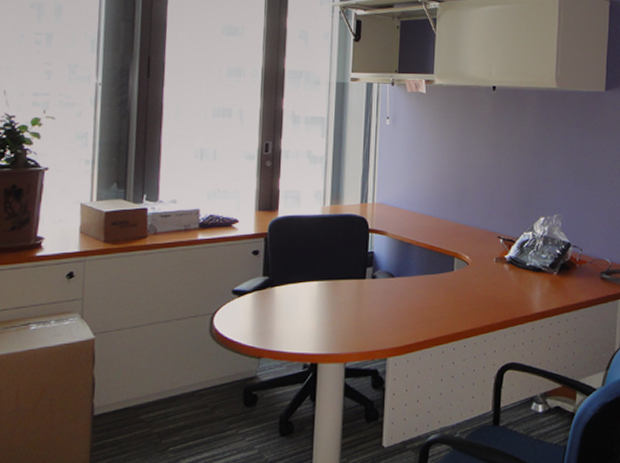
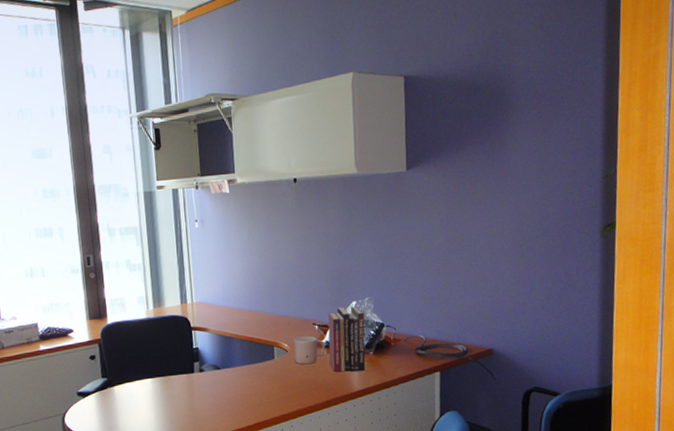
mug: none [475,249,508,280] -> present [293,336,325,365]
books: none [511,222,552,291] -> present [328,306,366,372]

